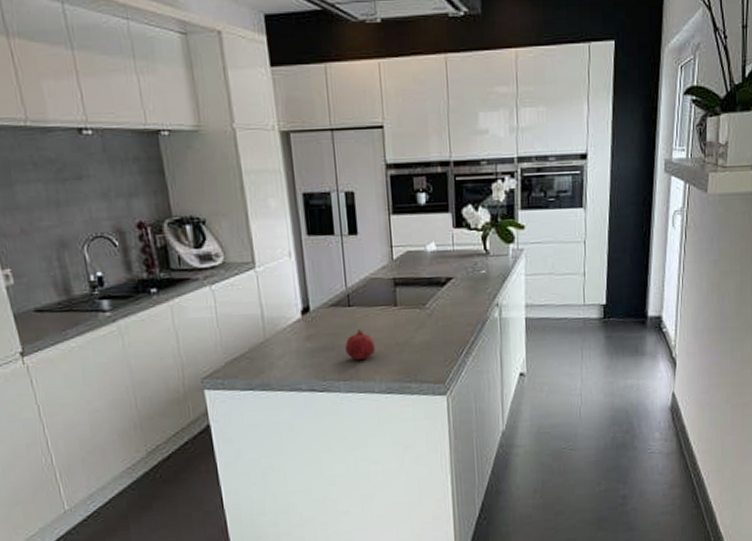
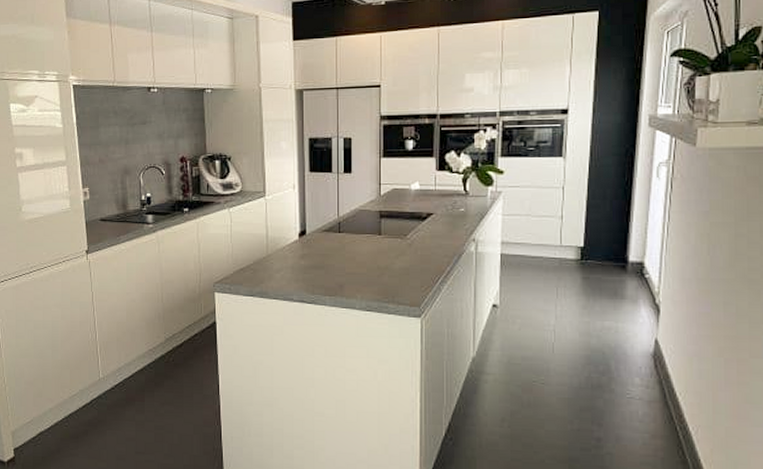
fruit: present [344,329,376,360] -> none [332,253,360,279]

